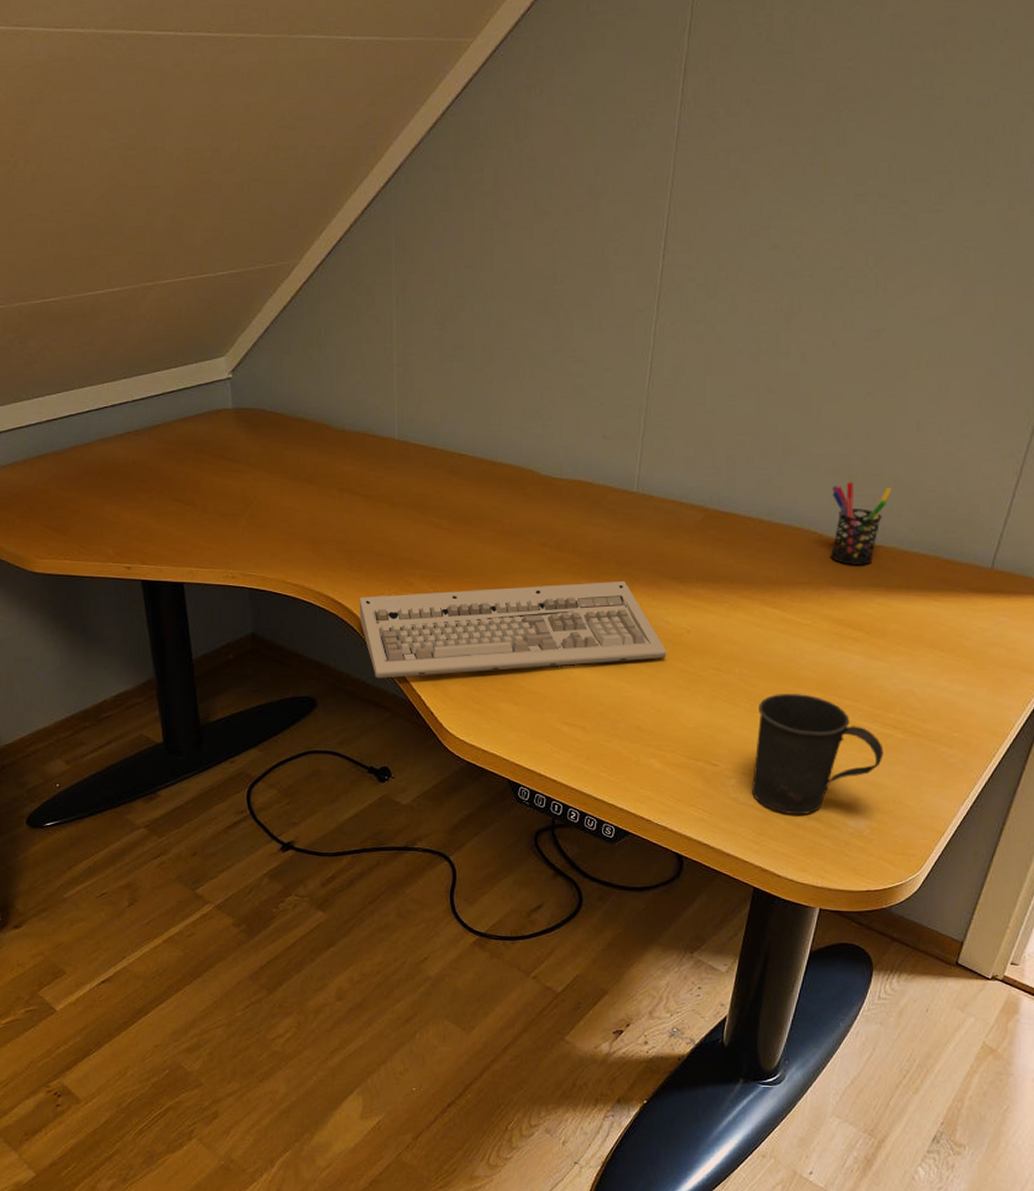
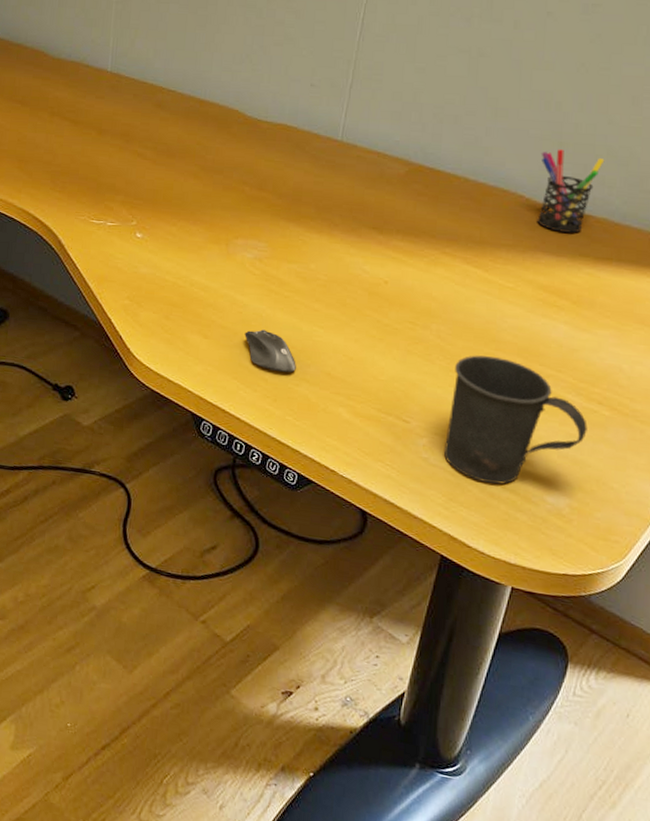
keyboard: present [359,582,667,679] -> none [58,216,362,307]
computer mouse: none [554,690,607,730] -> present [244,329,296,373]

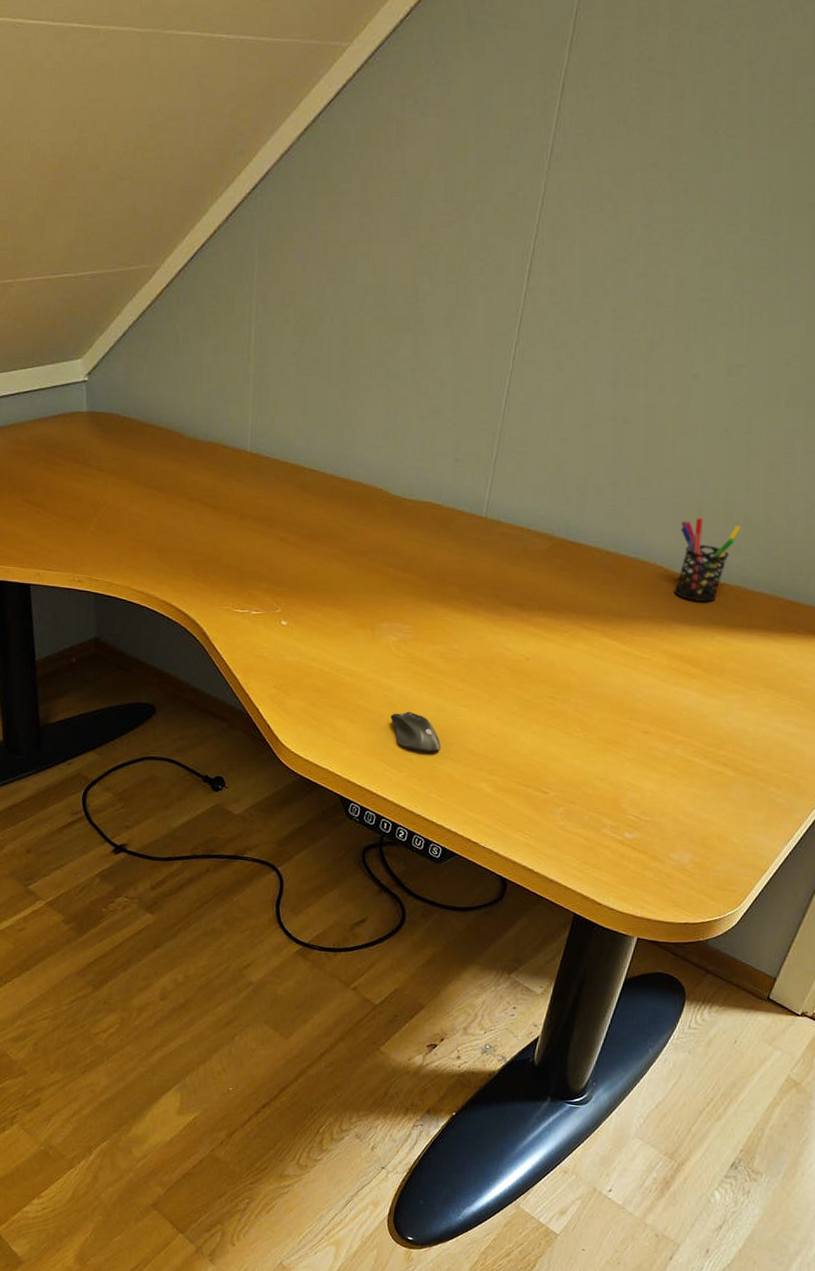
mug: present [444,355,588,485] -> none [579,725,713,846]

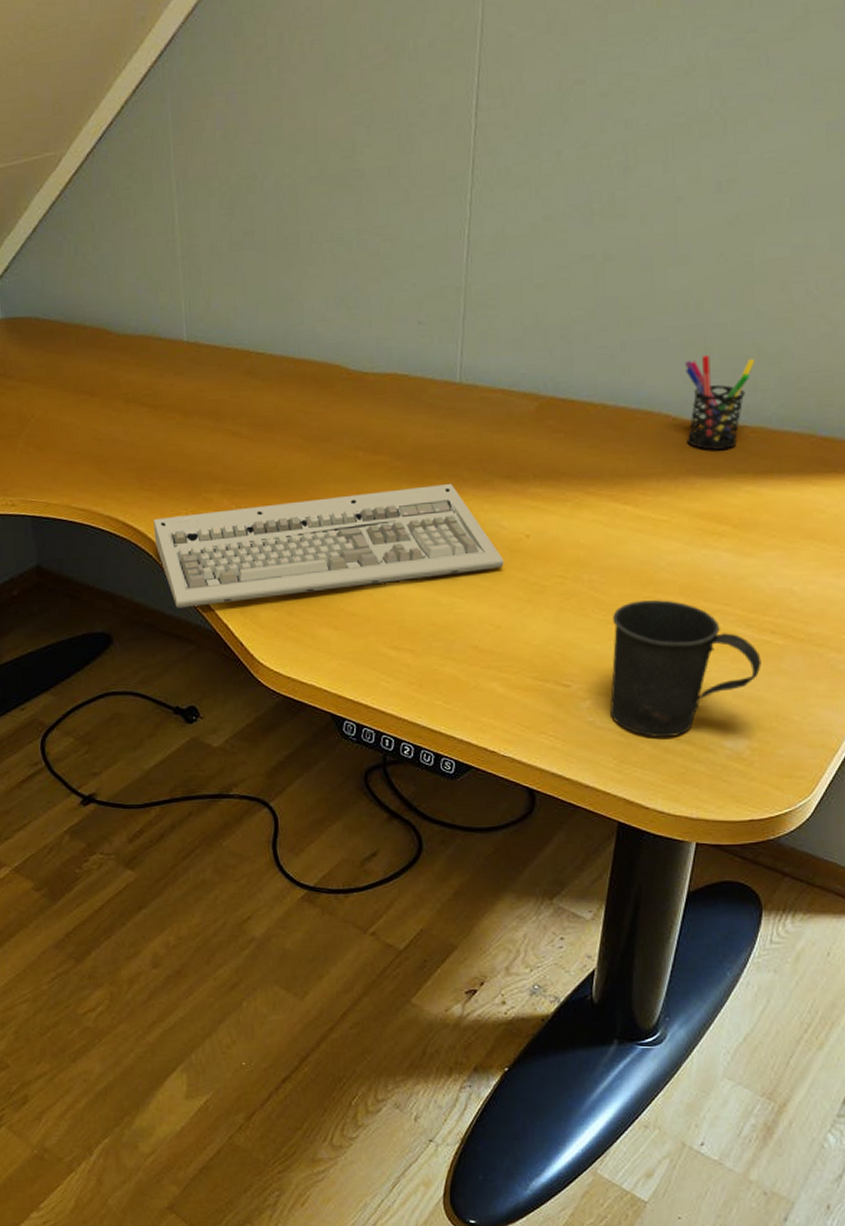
keyboard: none [202,605,505,690] -> present [153,484,504,608]
computer mouse: present [390,711,441,752] -> none [378,610,440,654]
mug: none [579,725,713,846] -> present [610,600,762,738]

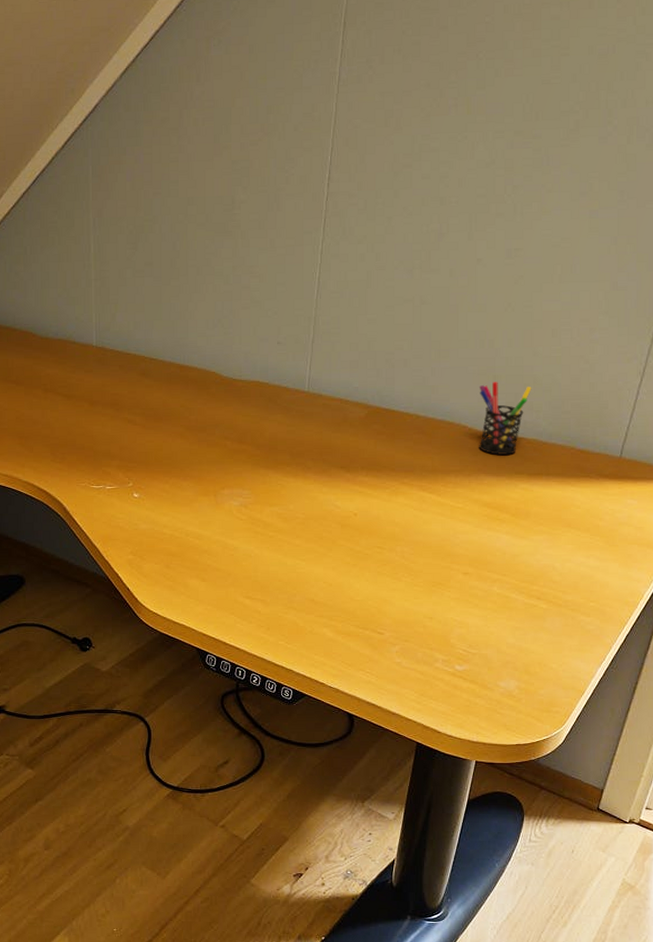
keyboard: present [153,484,504,608] -> none [62,471,336,559]
mug: present [610,600,762,738] -> none [414,569,529,678]

